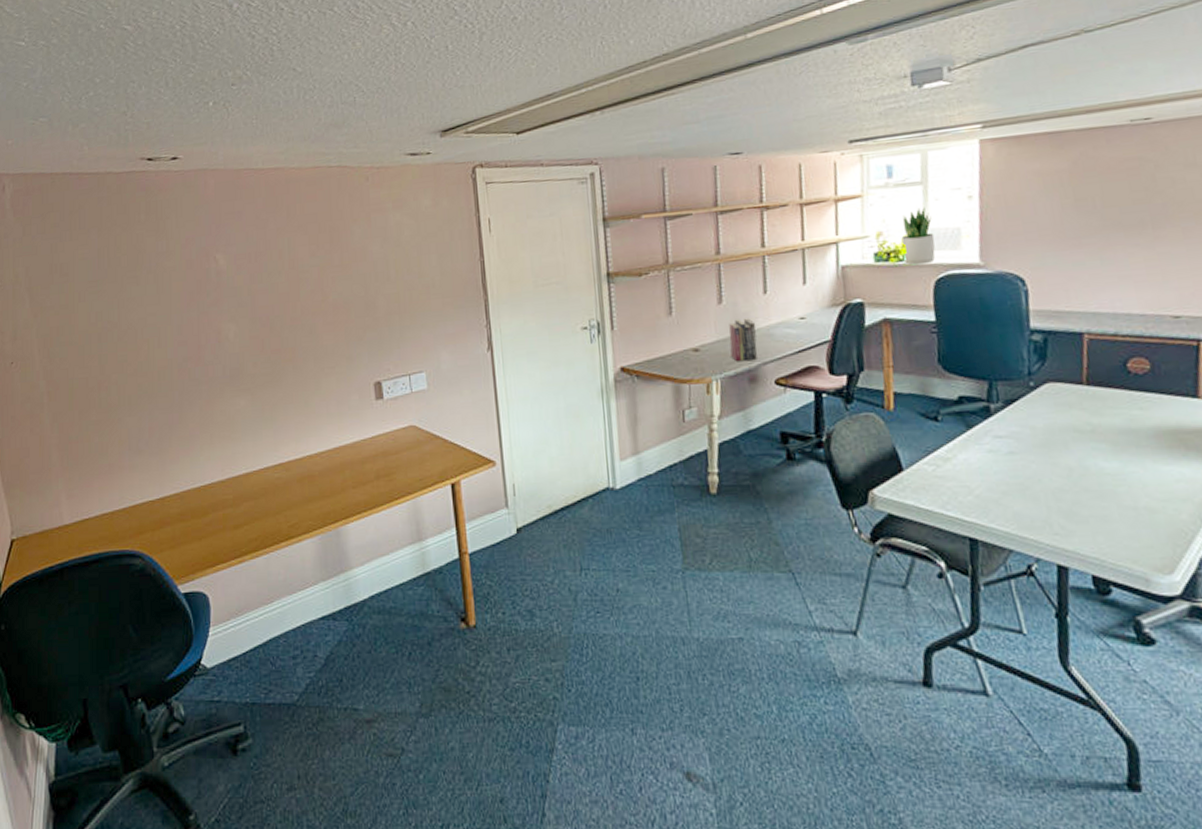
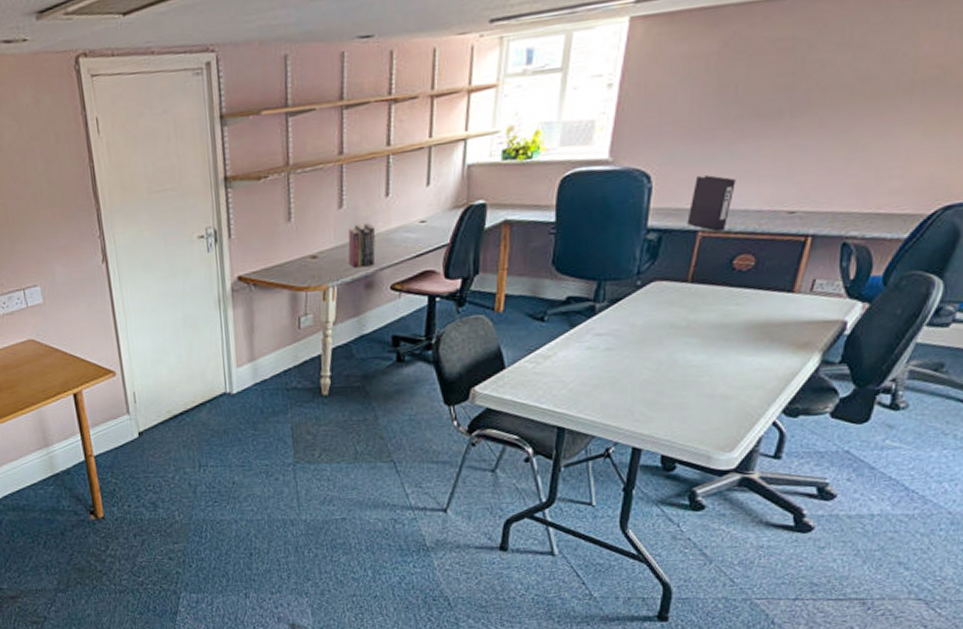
planter: present [901,207,936,266] -> none [532,97,567,163]
binder: none [1069,280,1113,334] -> present [687,175,736,232]

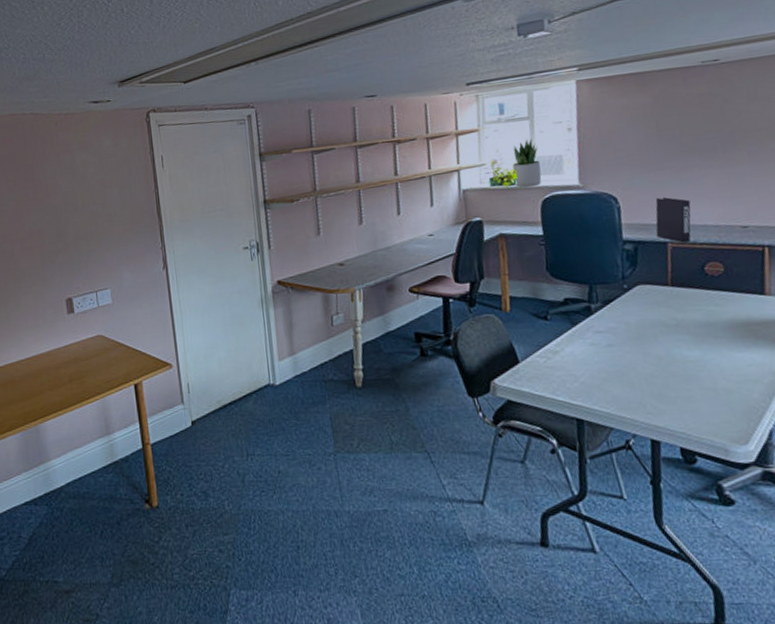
books: present [348,222,376,268] -> none [369,236,393,274]
planter: none [532,97,567,163] -> present [512,138,542,188]

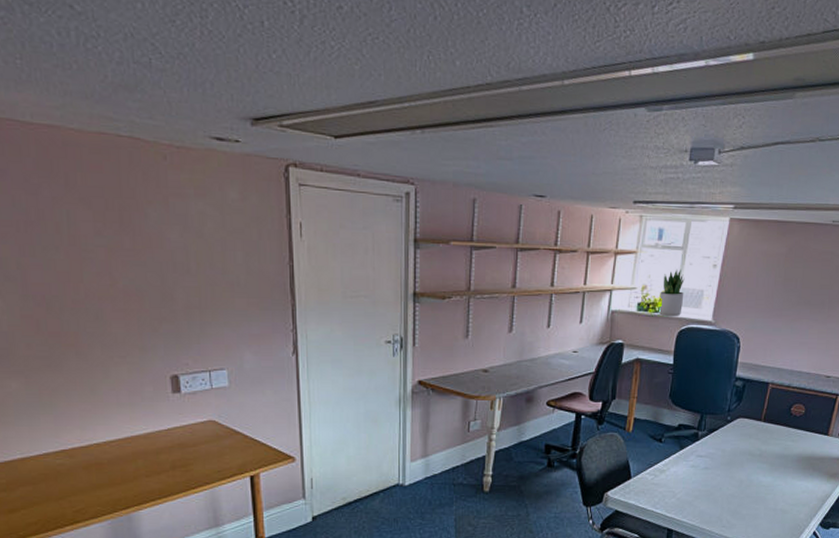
binder: present [655,197,691,243] -> none [762,343,794,385]

